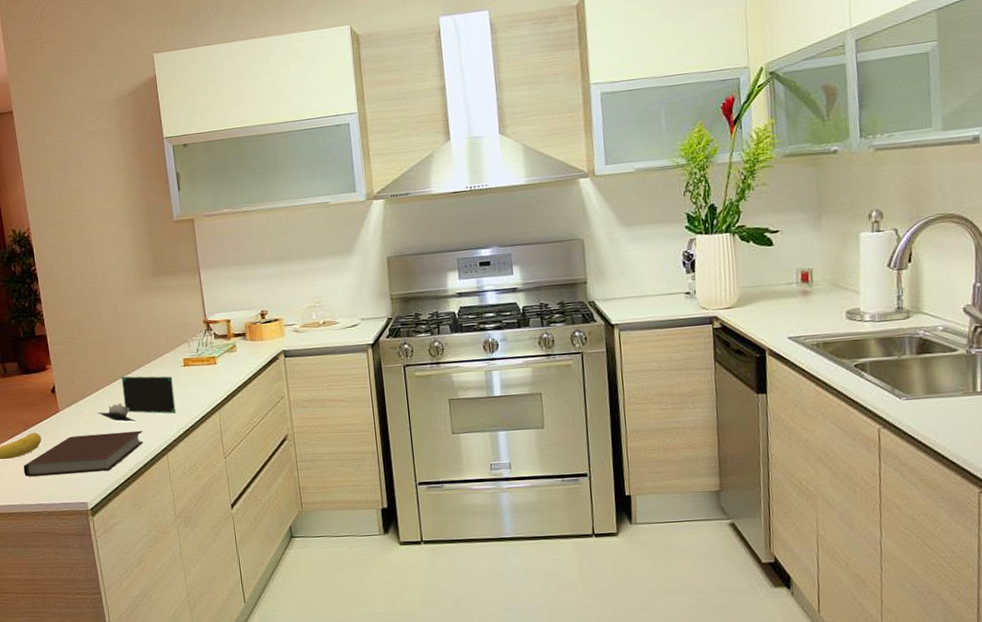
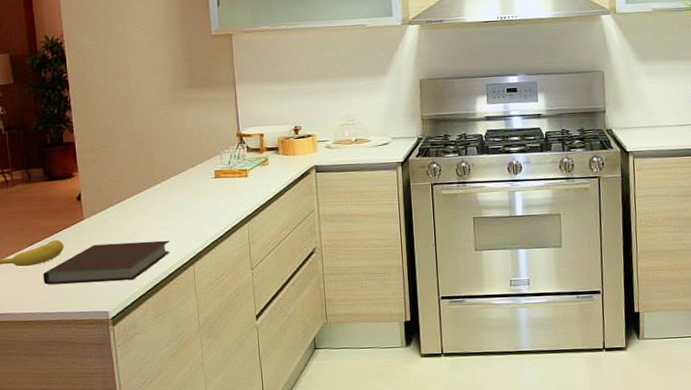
display stand: present [97,376,176,422] -> none [123,186,205,232]

